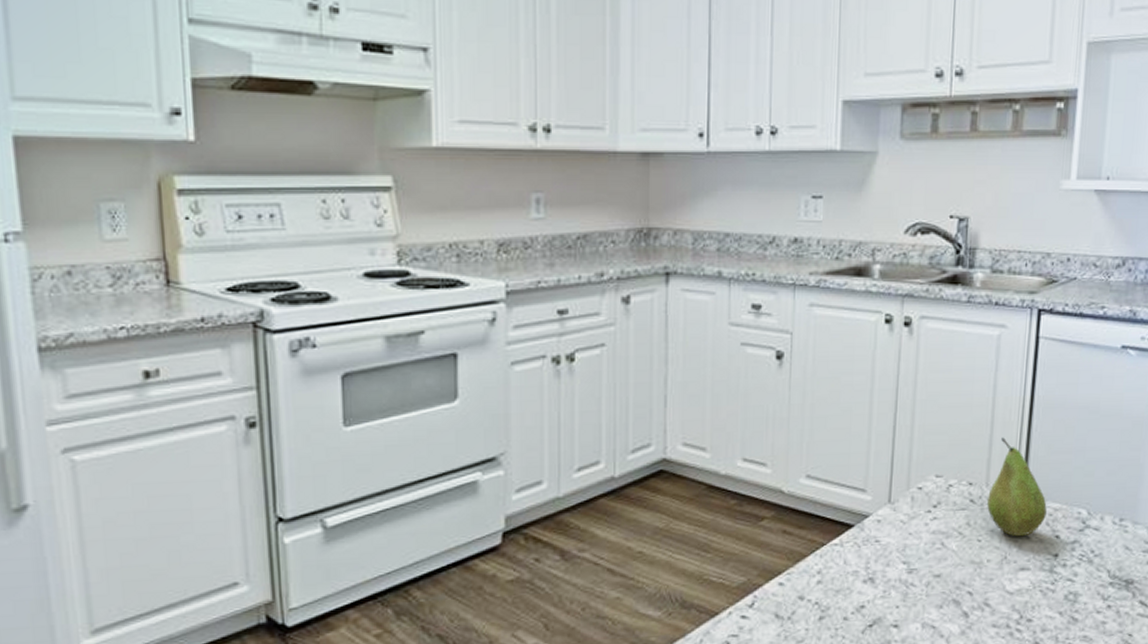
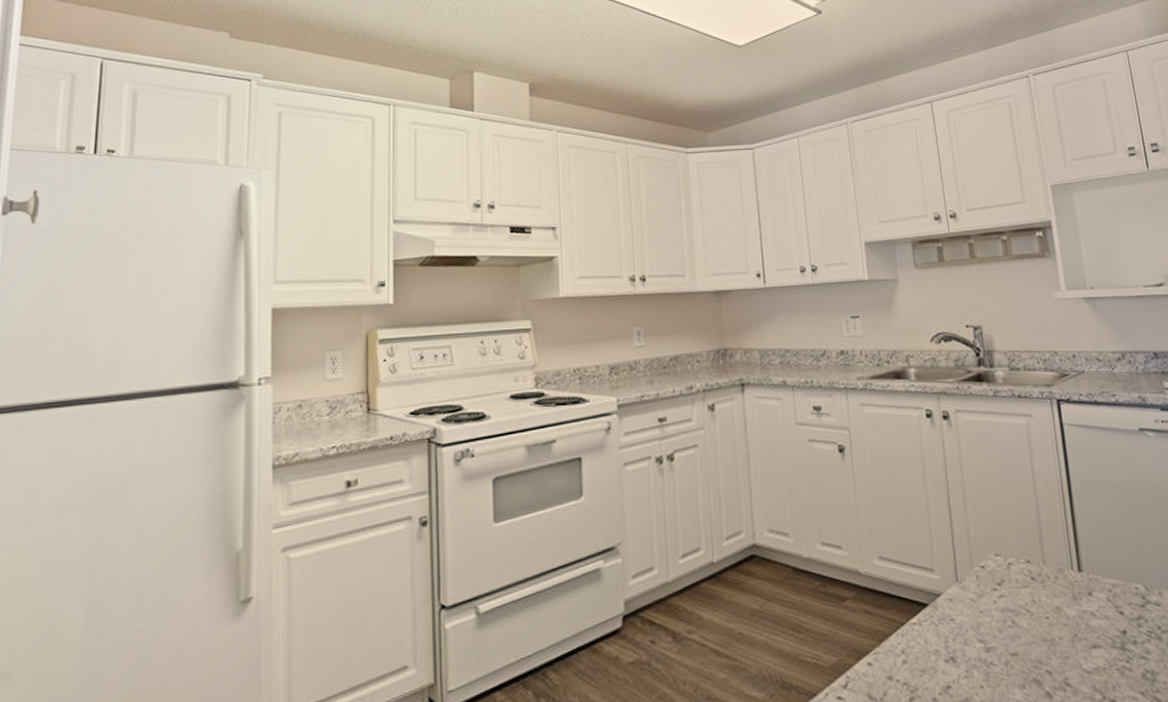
fruit: present [987,437,1047,537] -> none [1046,516,1106,614]

